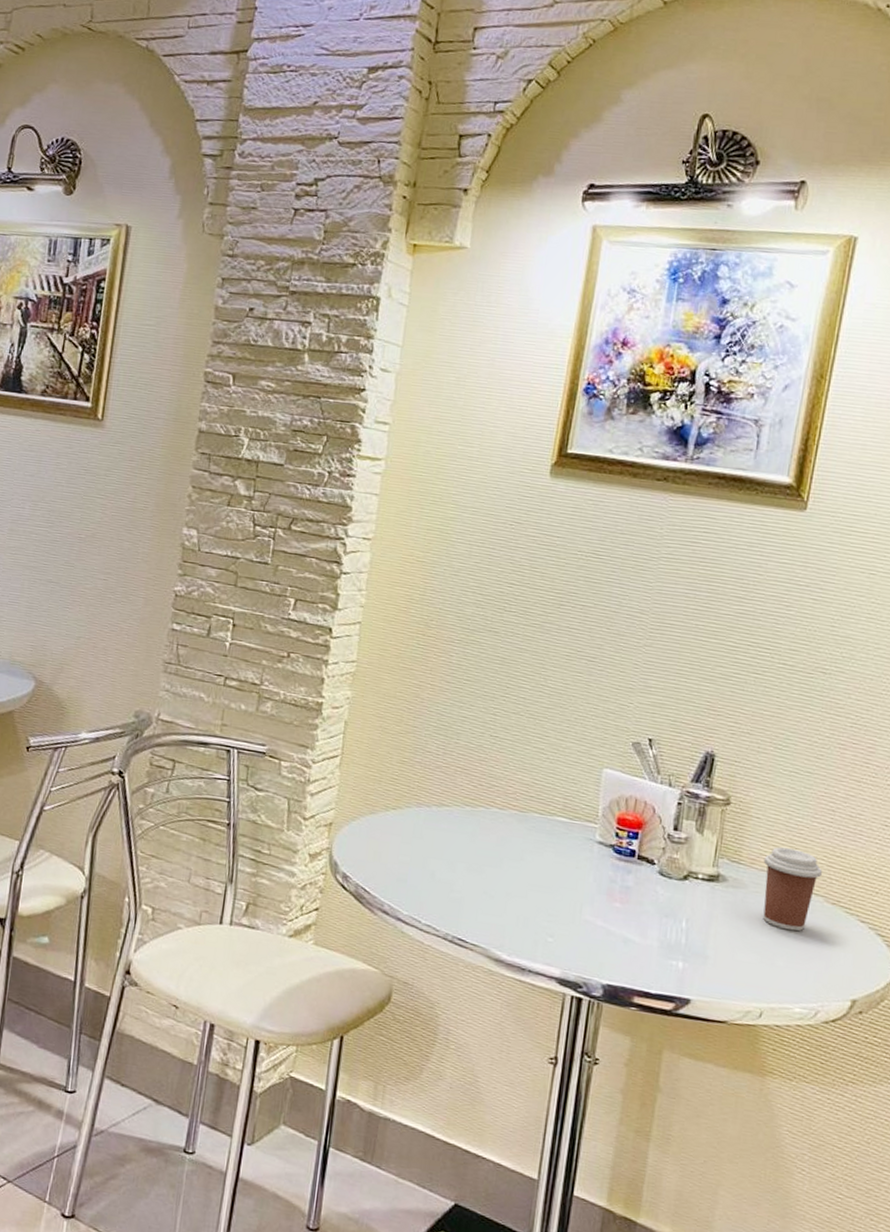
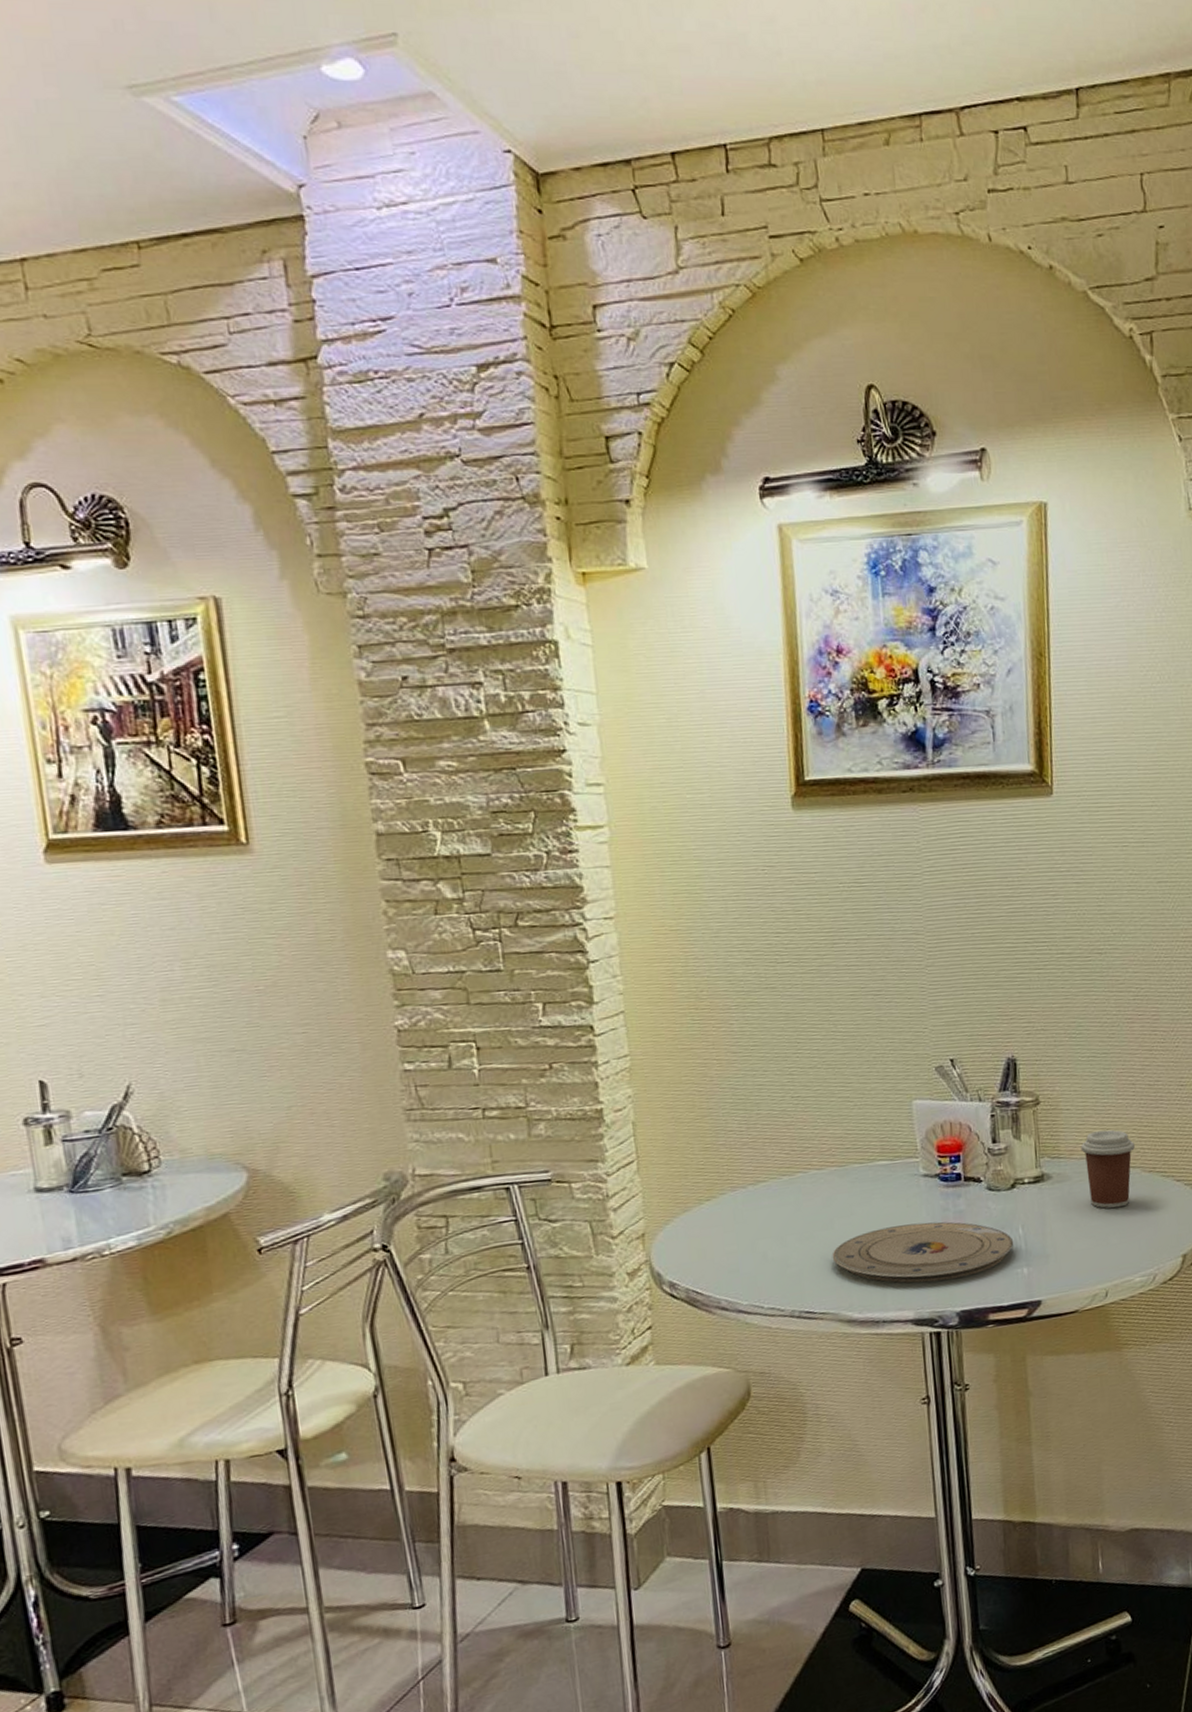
plate: none [494,880,675,953] -> present [832,1222,1014,1283]

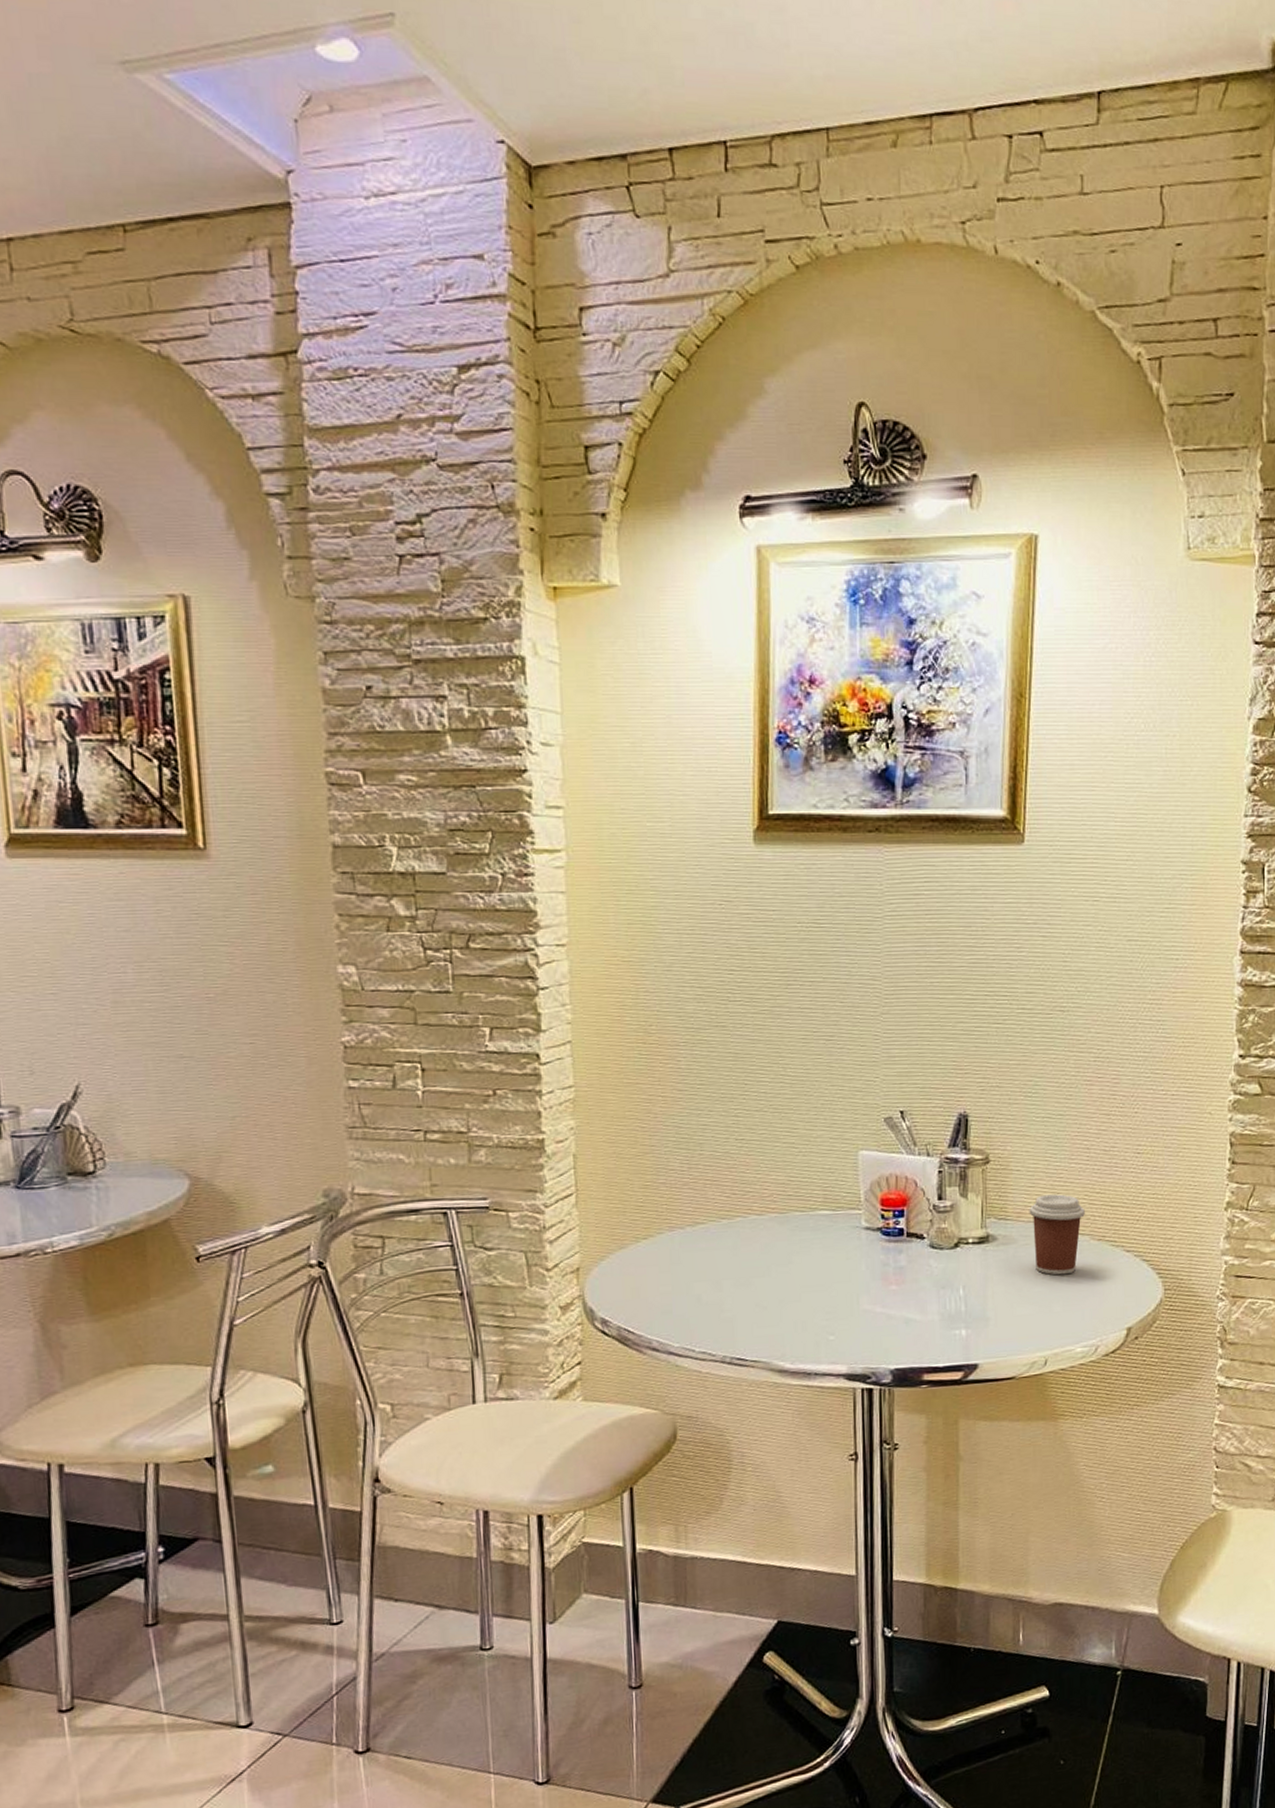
plate: present [832,1222,1014,1283] -> none [767,1276,954,1338]

